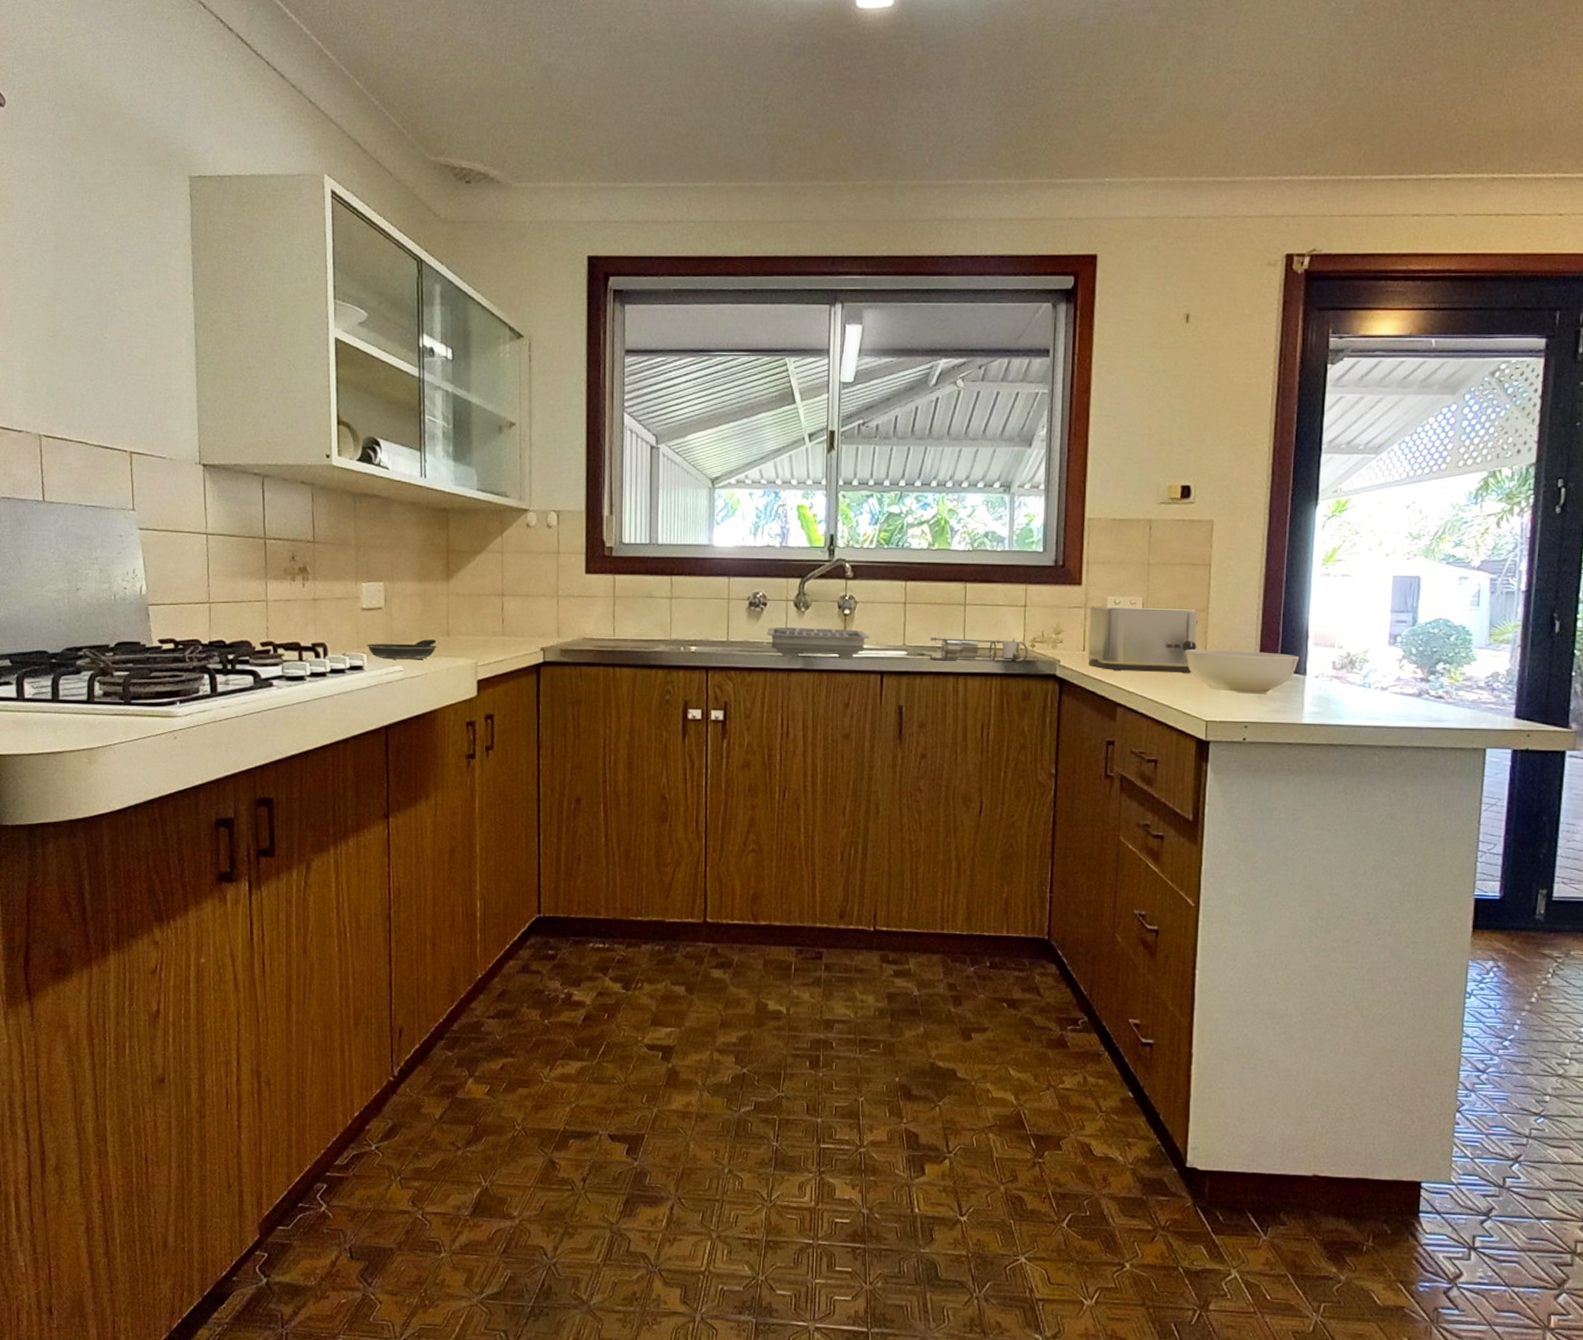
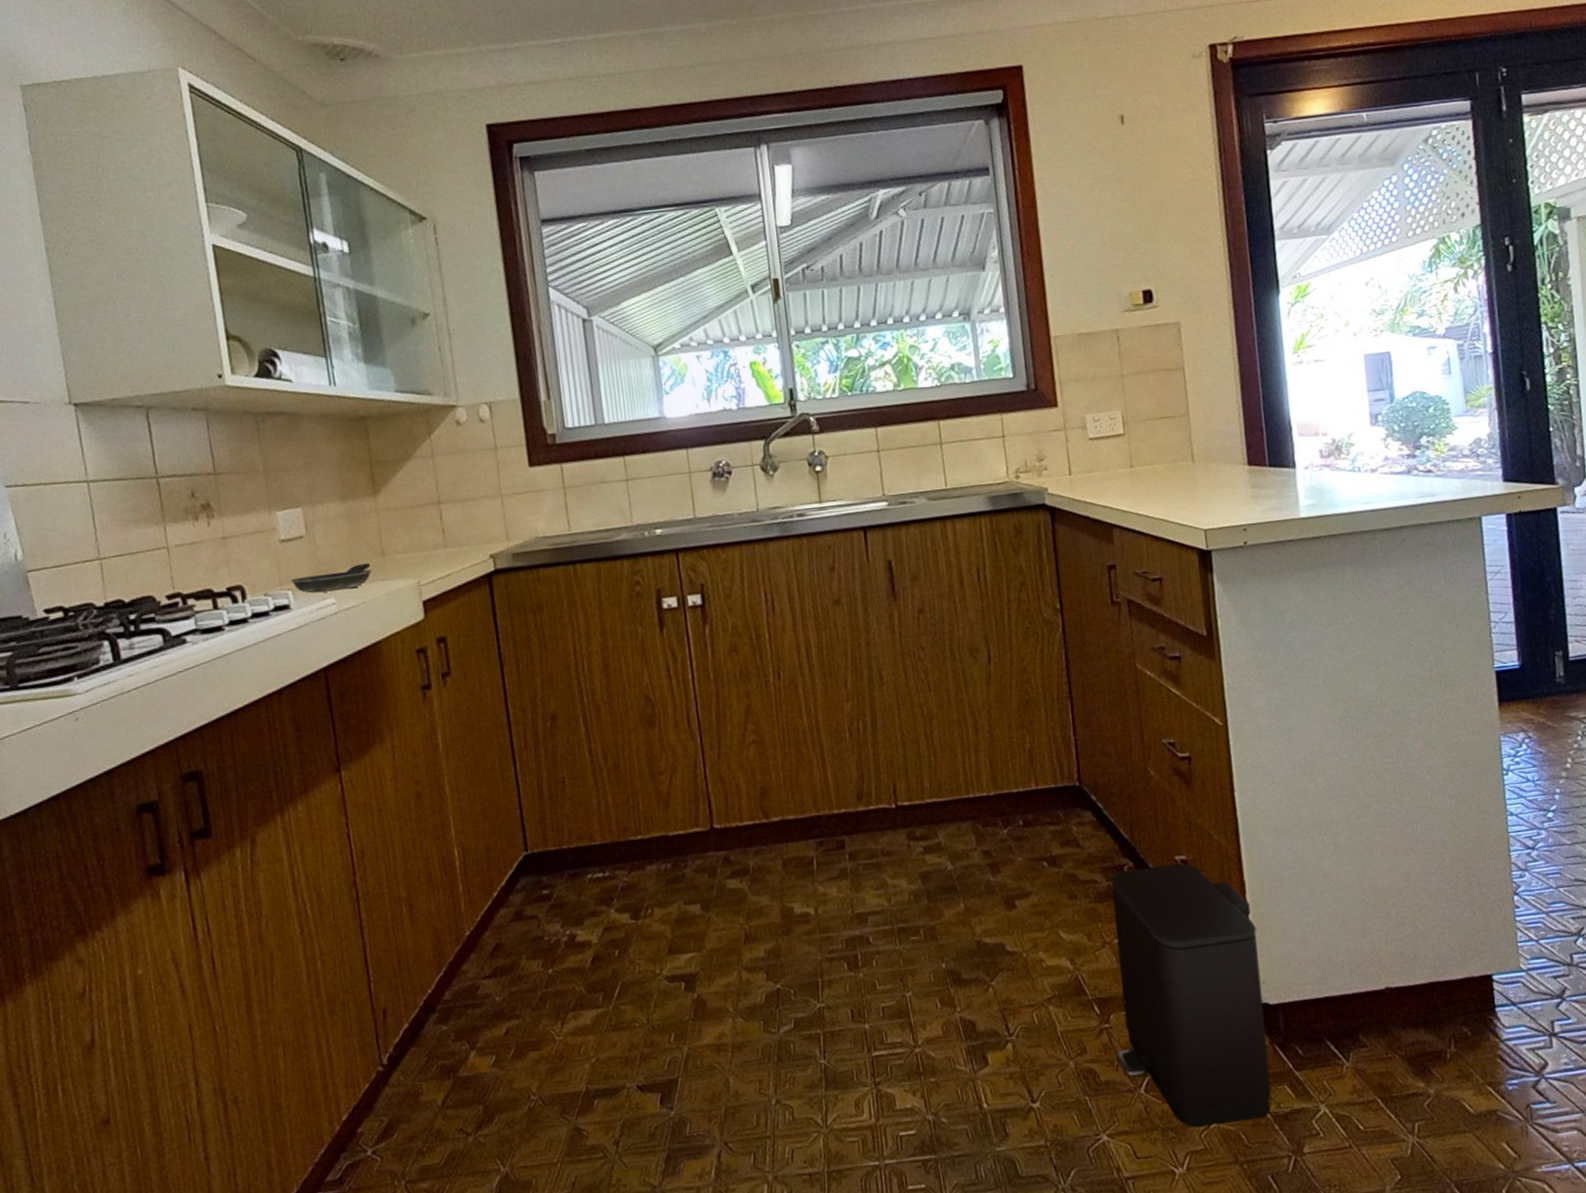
dish rack: present [767,626,870,660] -> none [736,486,847,527]
paper towel holder: present [929,636,1028,664] -> none [909,472,1014,508]
pedal bin: none [1045,1023,1196,1270] -> present [1110,863,1272,1127]
toaster: present [1088,606,1198,674] -> none [1069,416,1184,492]
bowl: present [1184,649,1299,693] -> none [1171,448,1287,497]

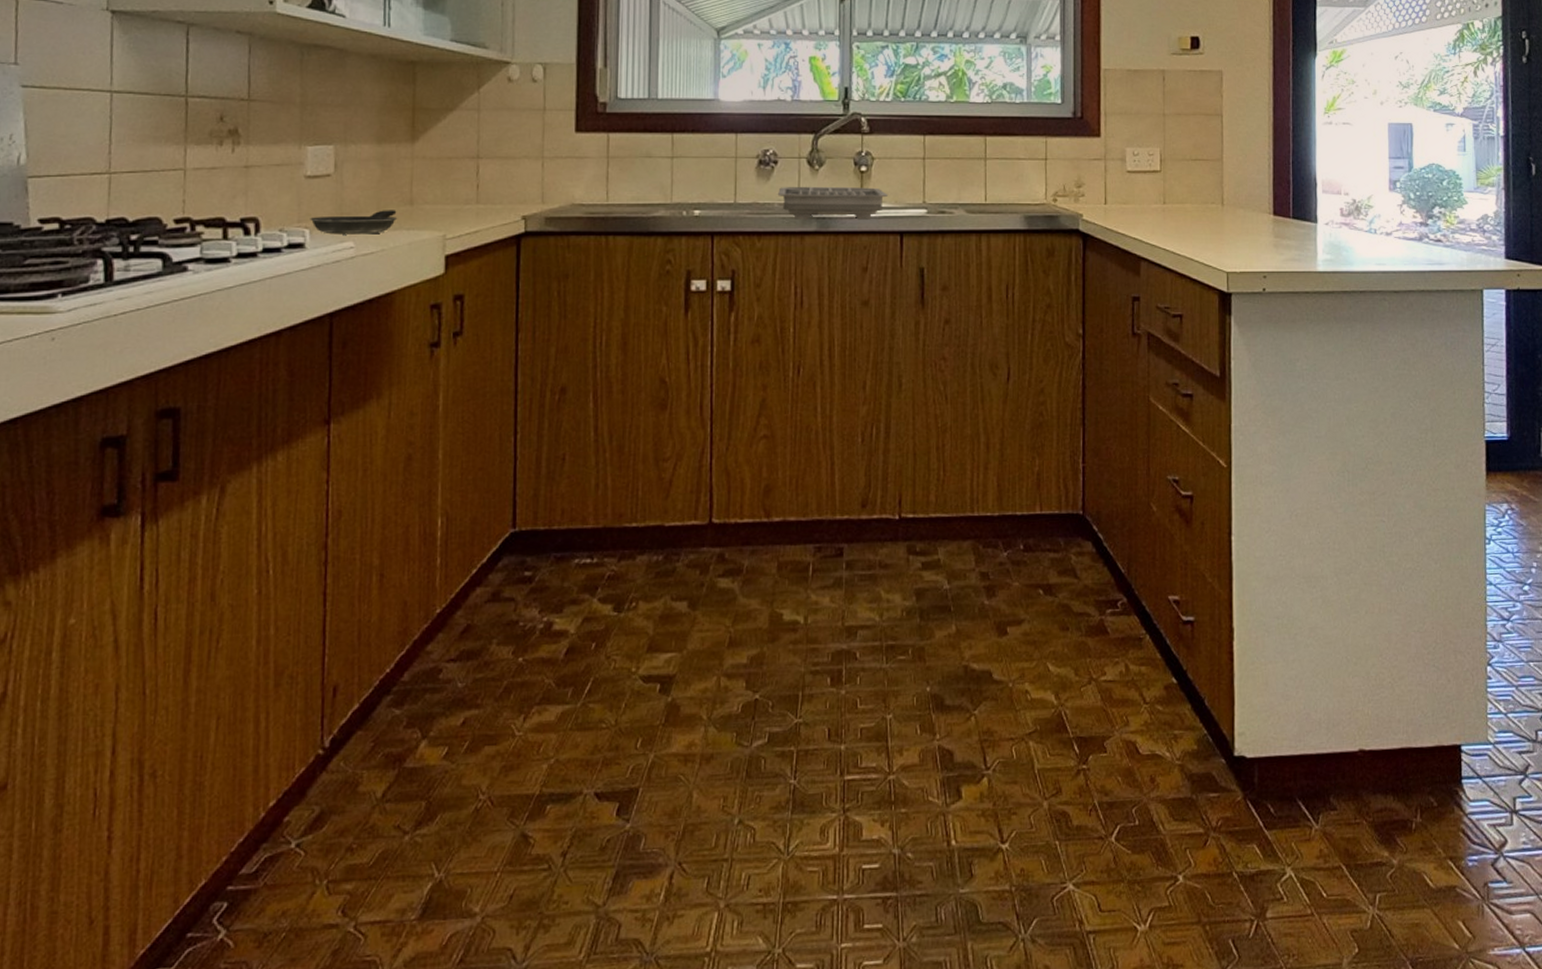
dish rack: none [736,486,847,527] -> present [778,186,889,220]
pedal bin: present [1110,863,1272,1127] -> none [1091,603,1241,882]

